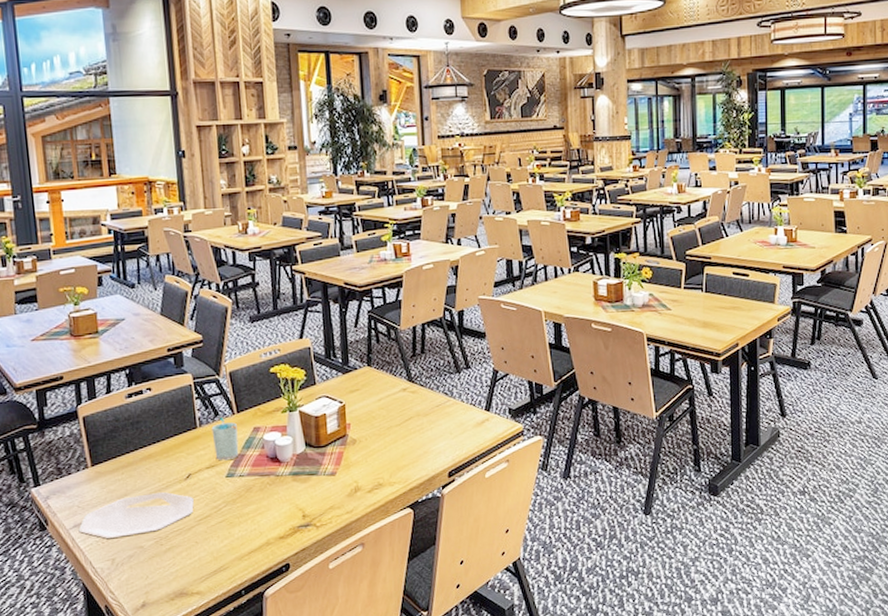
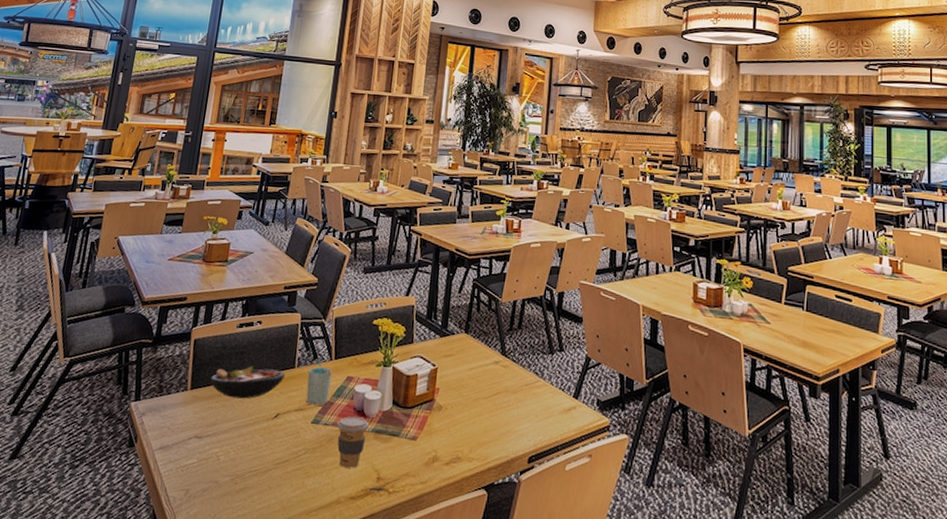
plate: present [78,492,194,540] -> none [162,427,276,470]
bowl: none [110,432,189,467] -> present [210,365,286,399]
coffee cup: none [253,463,285,512] -> present [337,416,369,468]

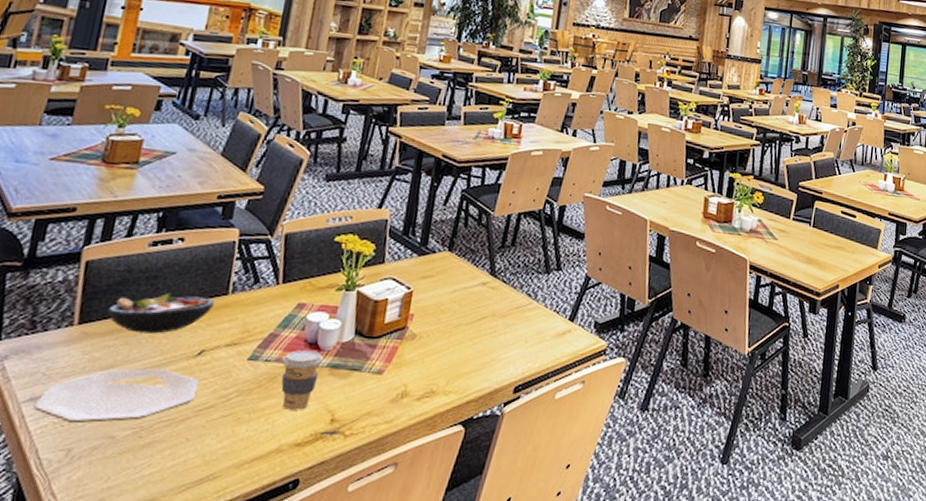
plate: none [162,427,276,470] -> present [33,368,199,423]
cup: present [306,362,332,406] -> none [241,286,279,340]

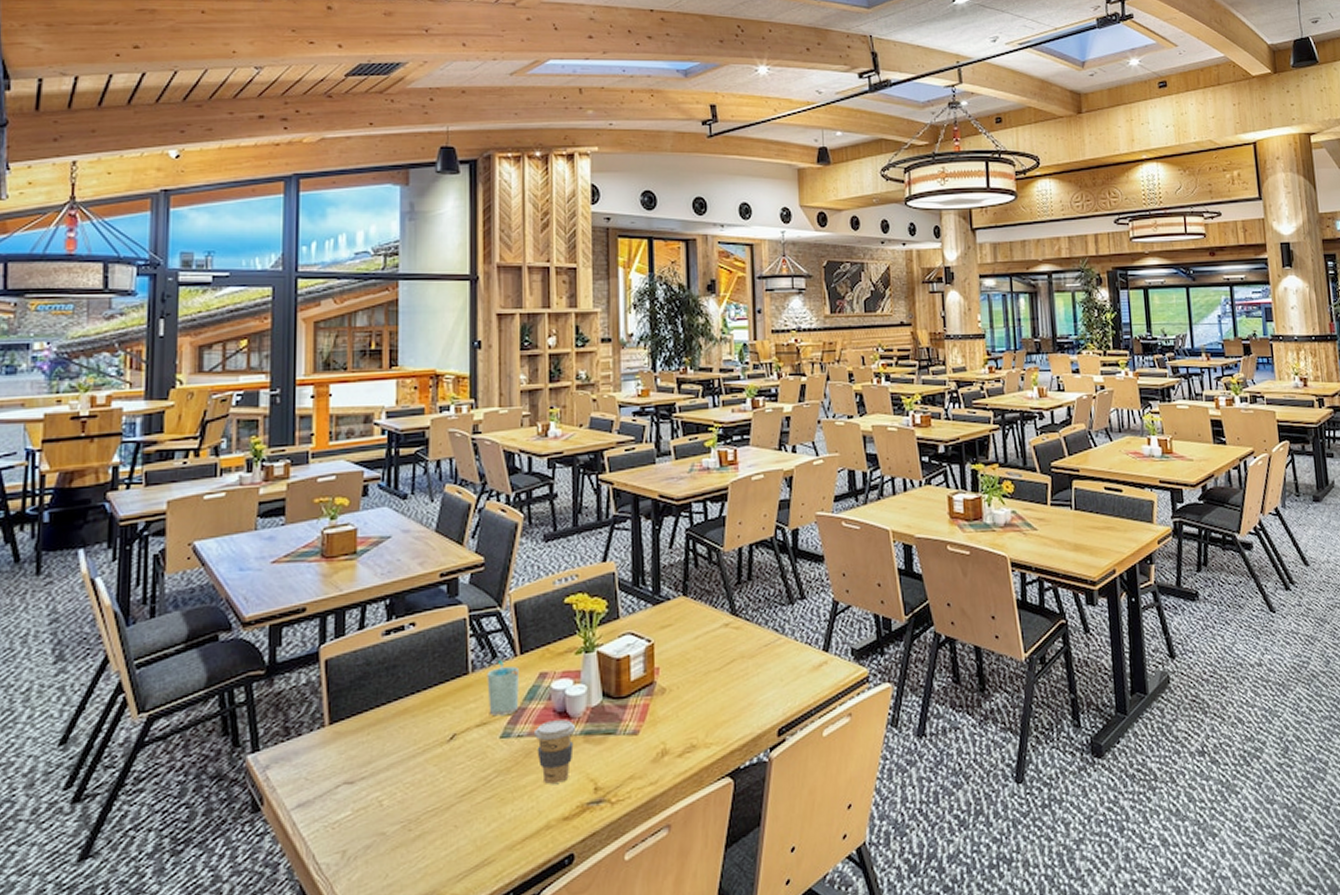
plate: present [33,368,199,423] -> none [302,758,456,824]
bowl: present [107,292,215,334] -> none [355,679,458,726]
cup: none [241,286,279,340] -> present [487,661,519,717]

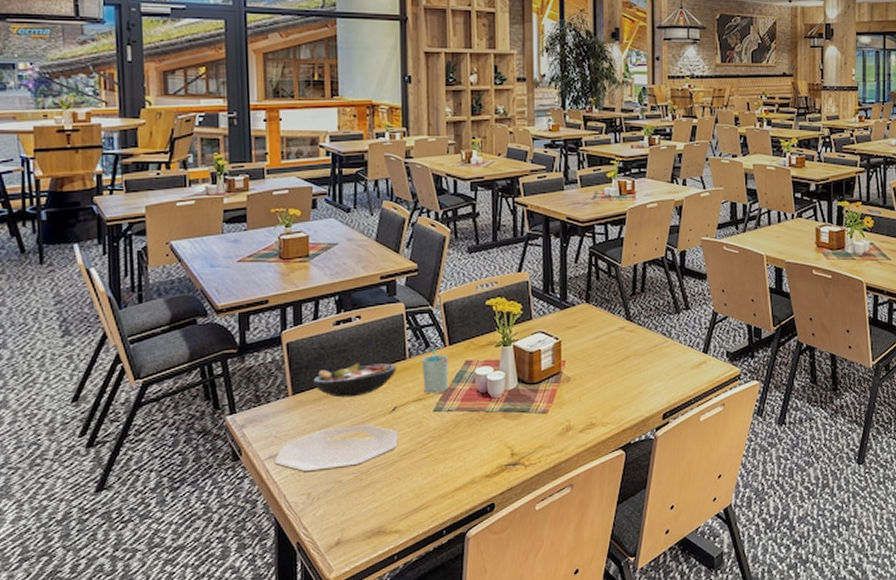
plate: none [302,758,456,824] -> present [274,425,398,472]
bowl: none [355,679,458,726] -> present [313,361,397,398]
coffee cup: present [535,719,575,784] -> none [462,399,495,449]

